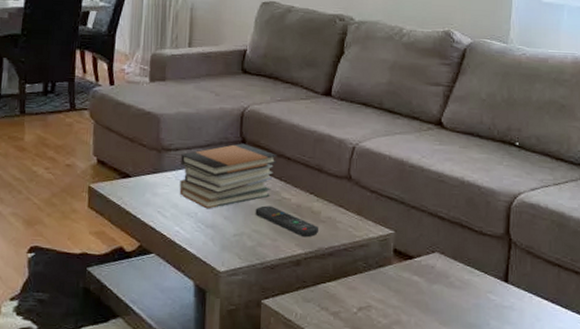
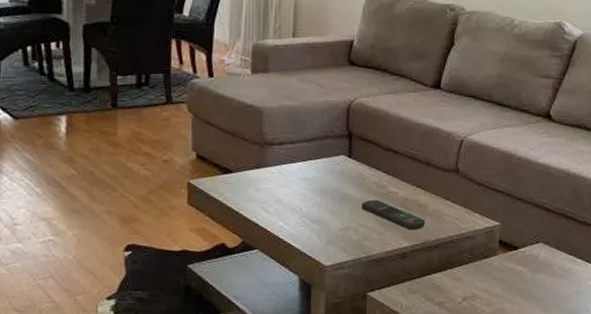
book stack: present [179,143,278,209] -> none [283,137,385,204]

